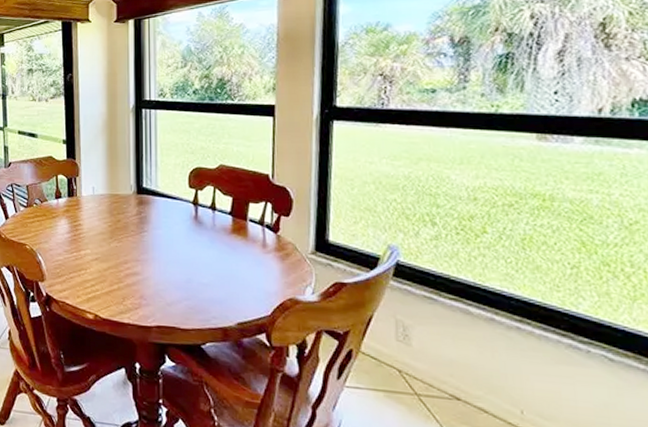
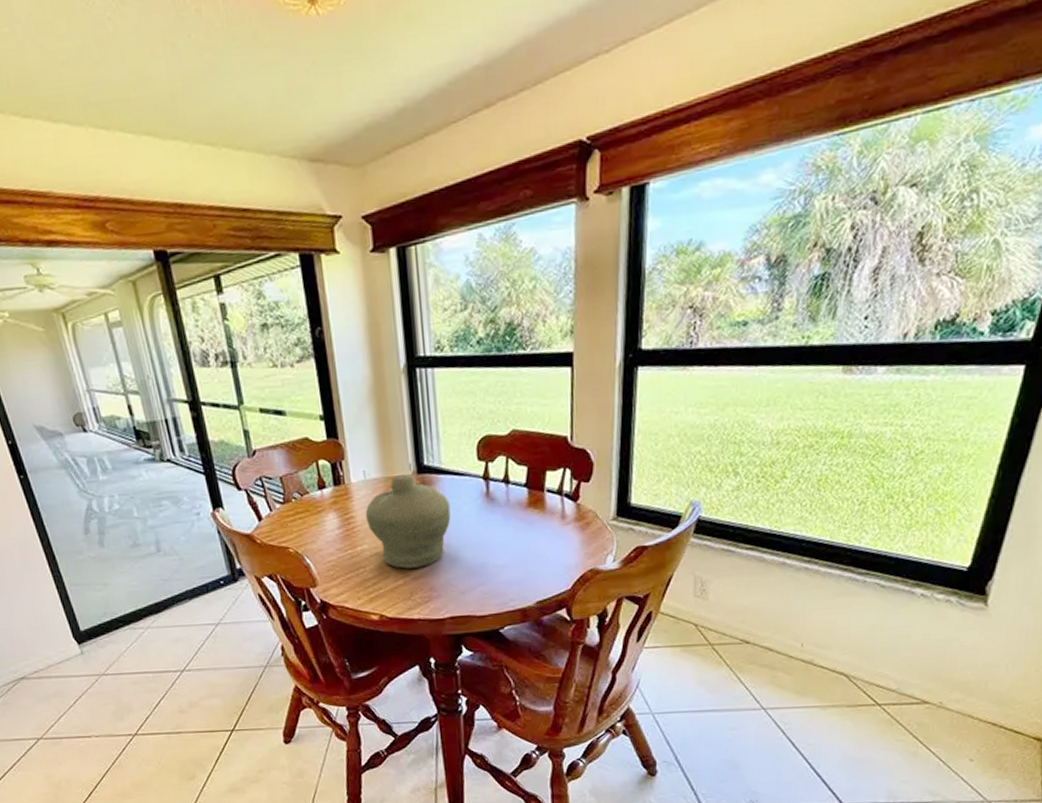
jar: none [91,194,163,276] -> present [365,475,451,569]

